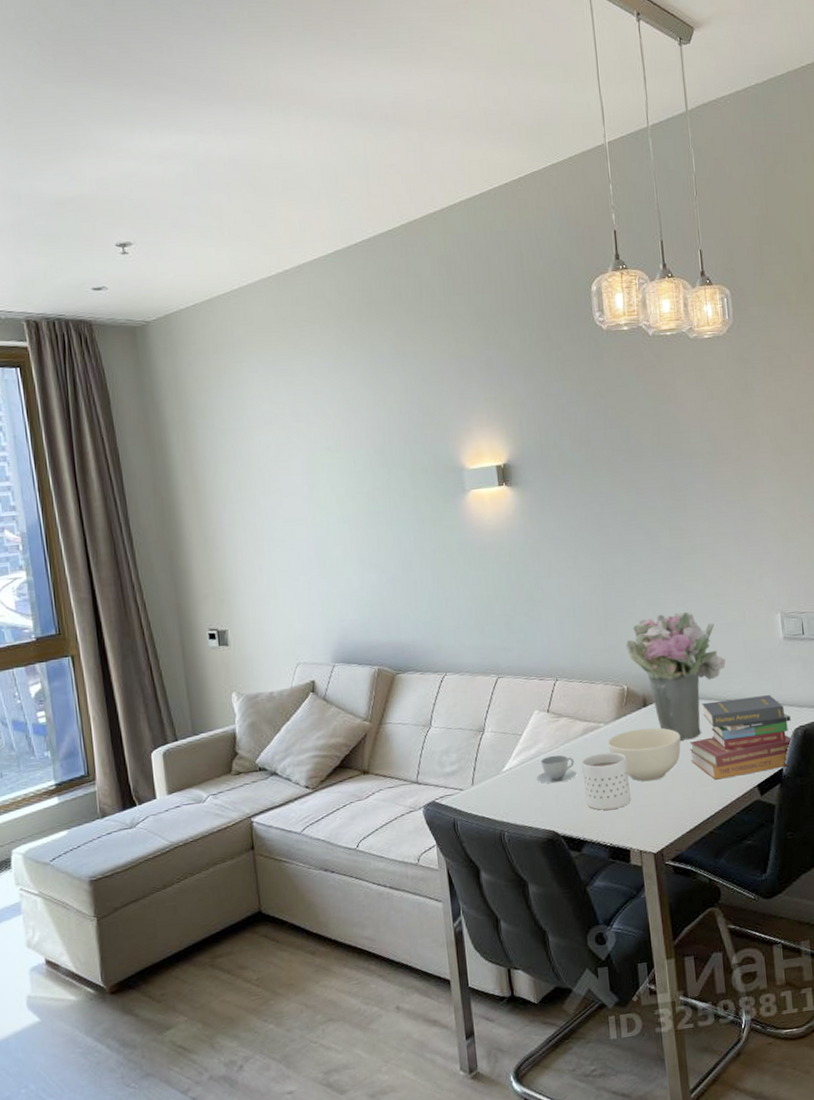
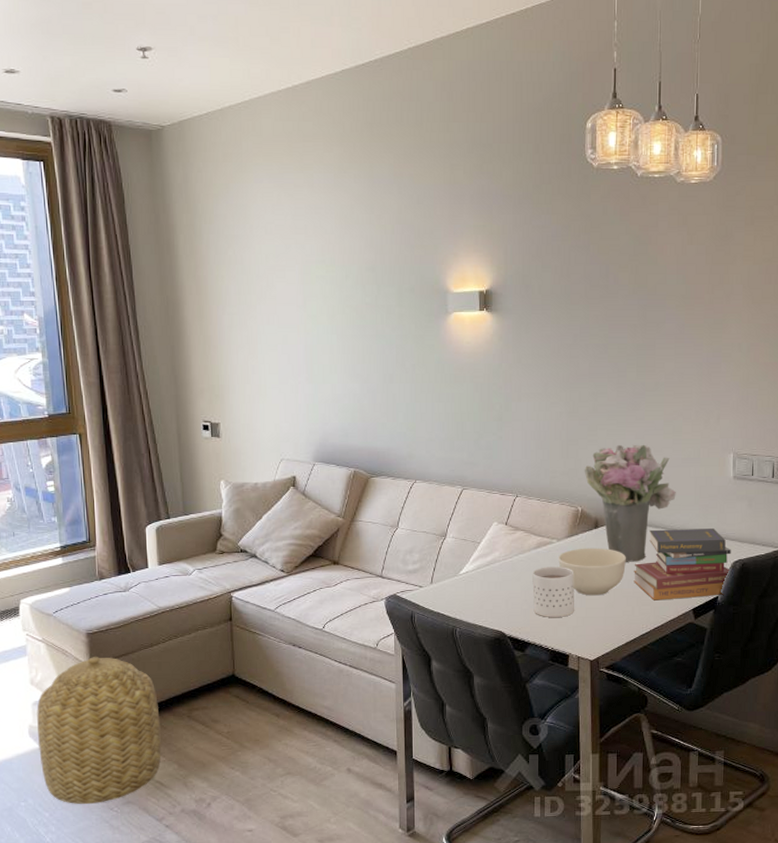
basket: none [35,906,183,1085] -> present [37,657,161,804]
teacup: present [537,755,576,784] -> none [490,564,527,589]

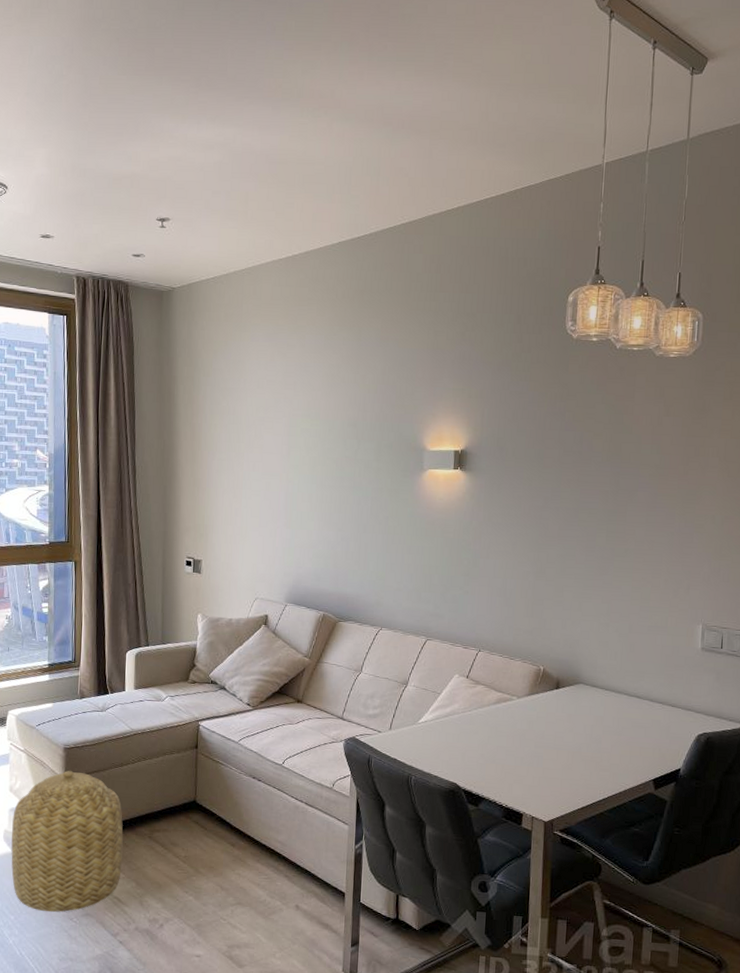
mug: present [532,567,574,617] -> none [489,723,533,775]
bowl: present [558,548,626,596] -> none [517,707,586,757]
flower bouquet: present [584,444,676,562] -> none [548,607,641,726]
books: present [634,529,732,601] -> none [593,695,696,768]

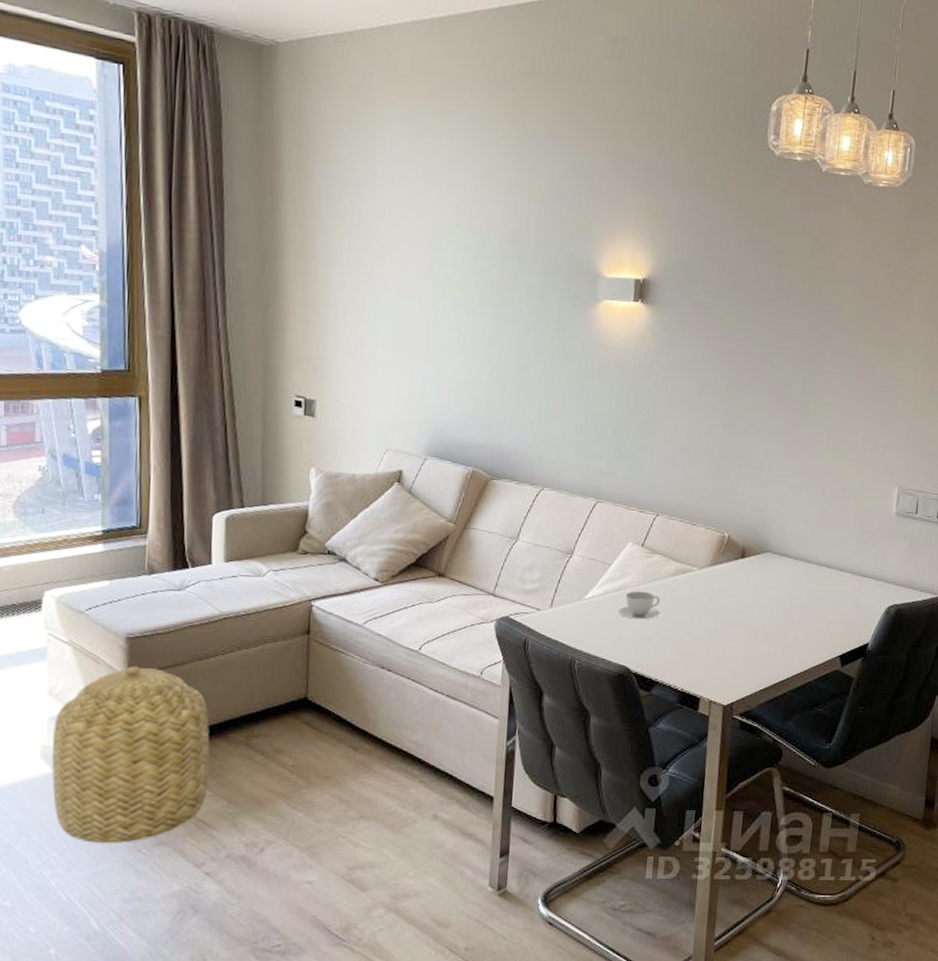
teacup: none [448,717,484,742] -> present [618,591,660,620]

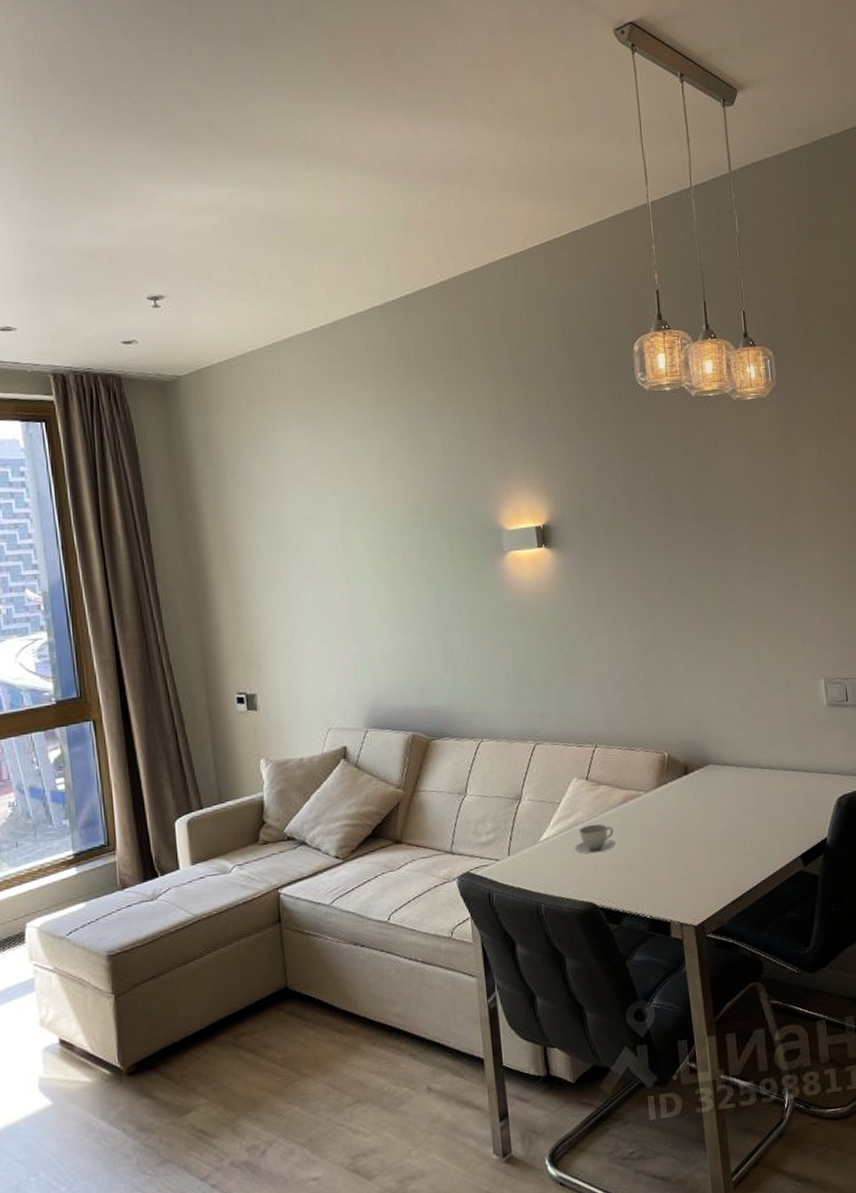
basket: present [52,666,210,843] -> none [48,982,203,1172]

